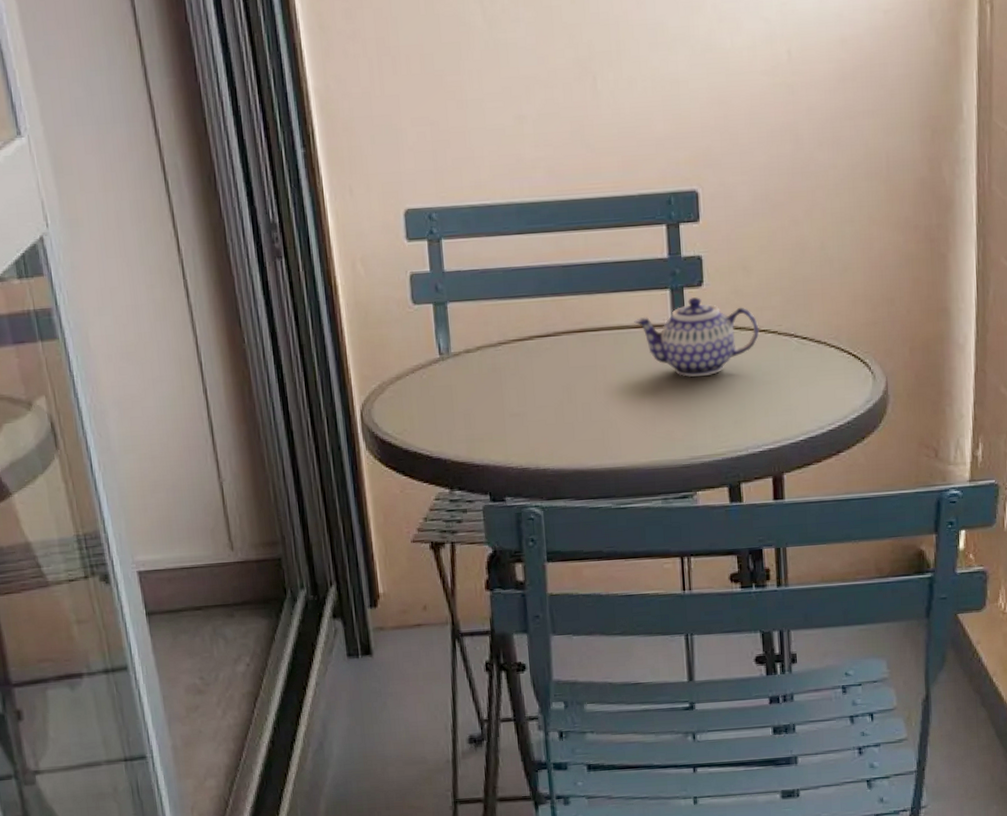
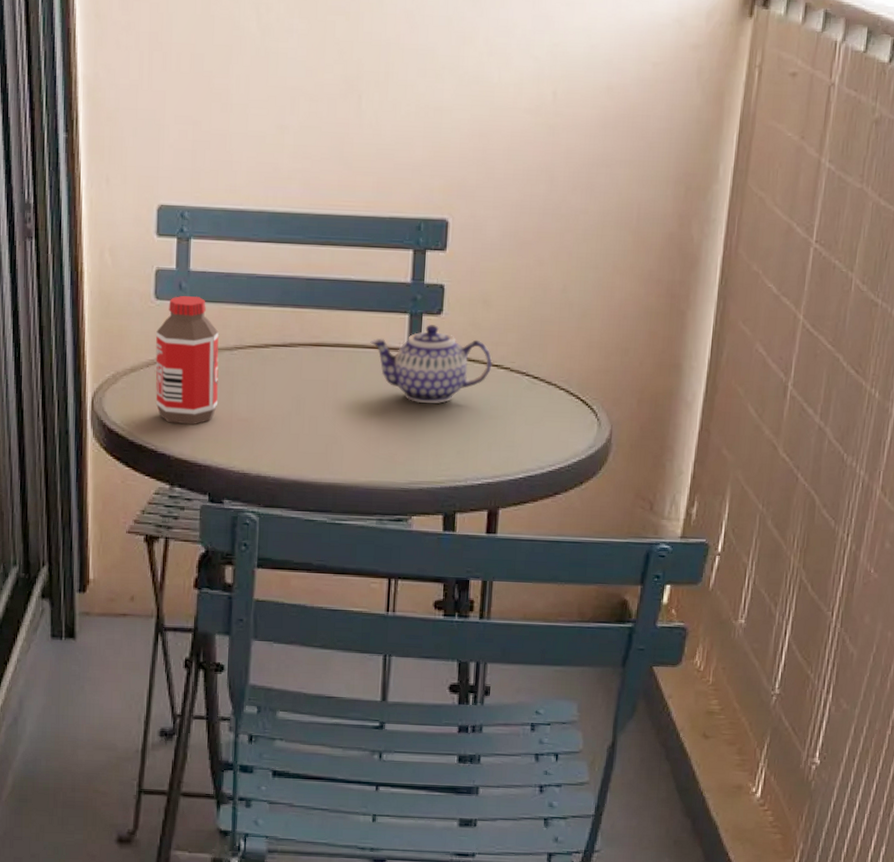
bottle: none [417,297,488,427] -> present [155,296,219,425]

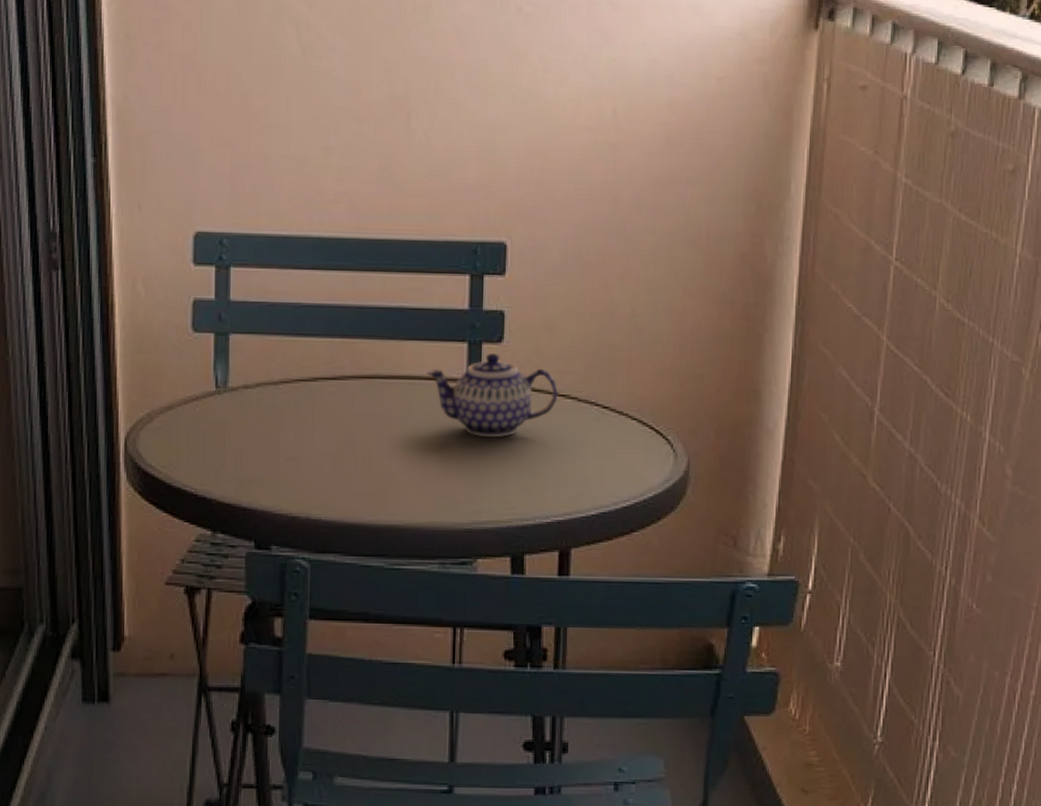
bottle: present [155,296,219,425] -> none [193,328,263,466]

